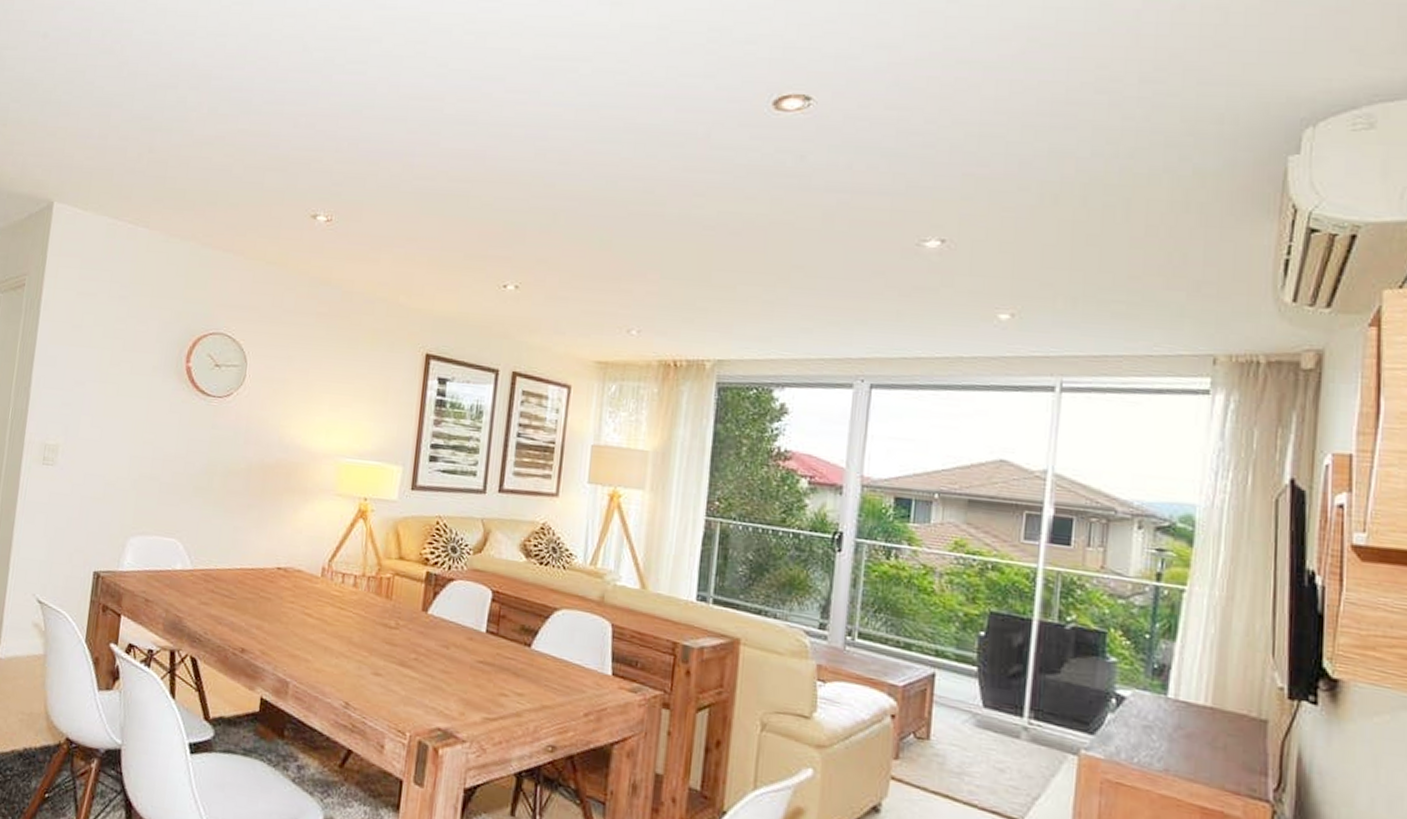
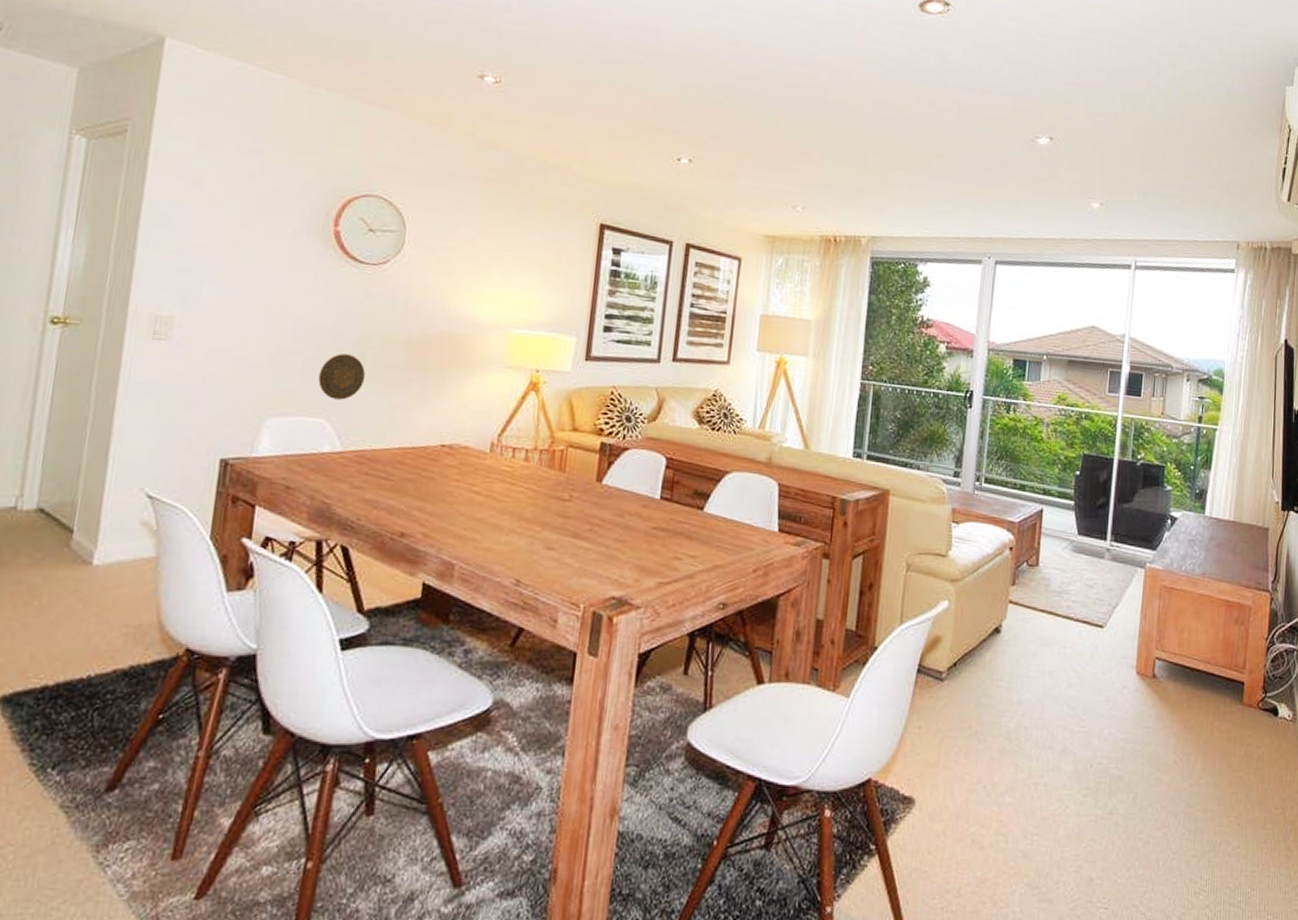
decorative plate: none [172,479,212,522] -> present [318,353,365,400]

